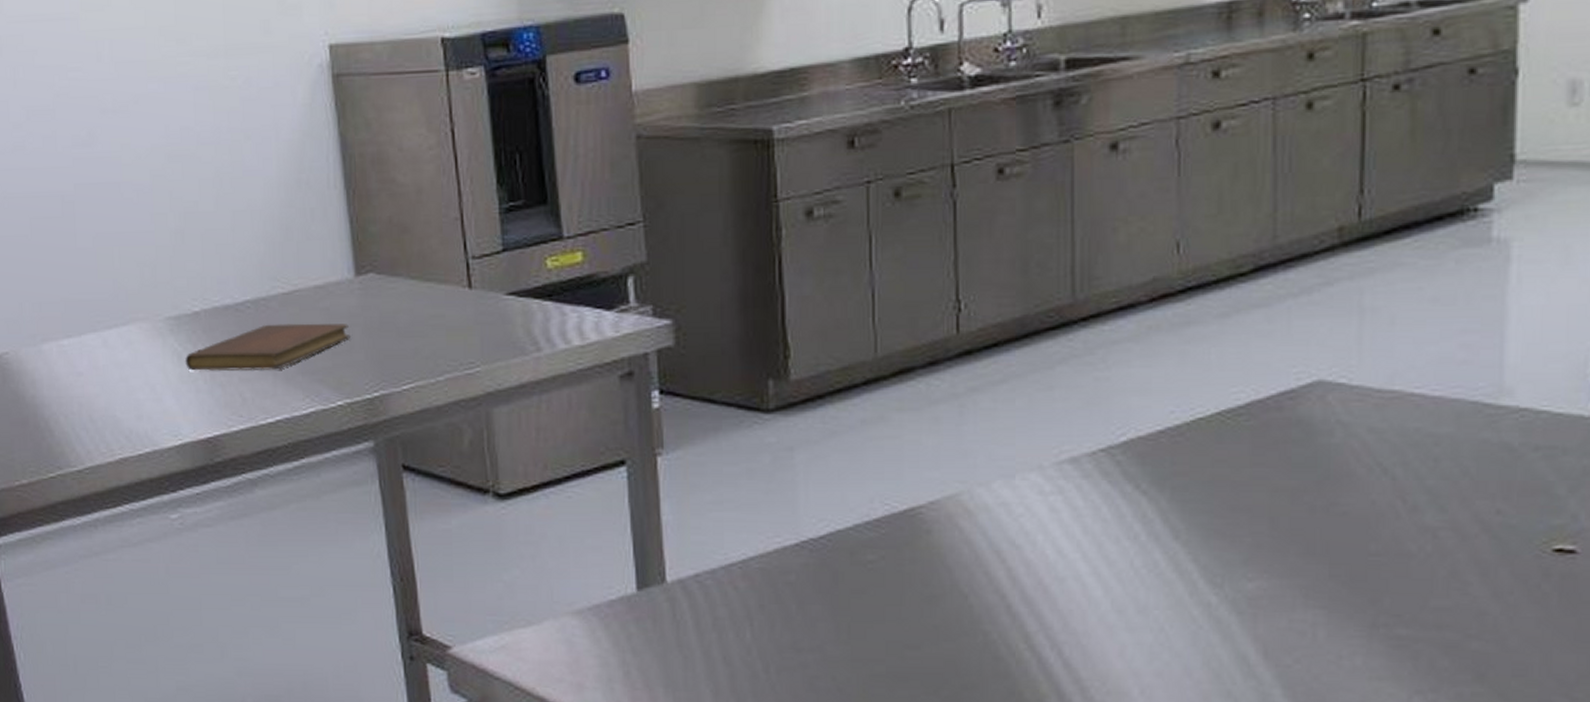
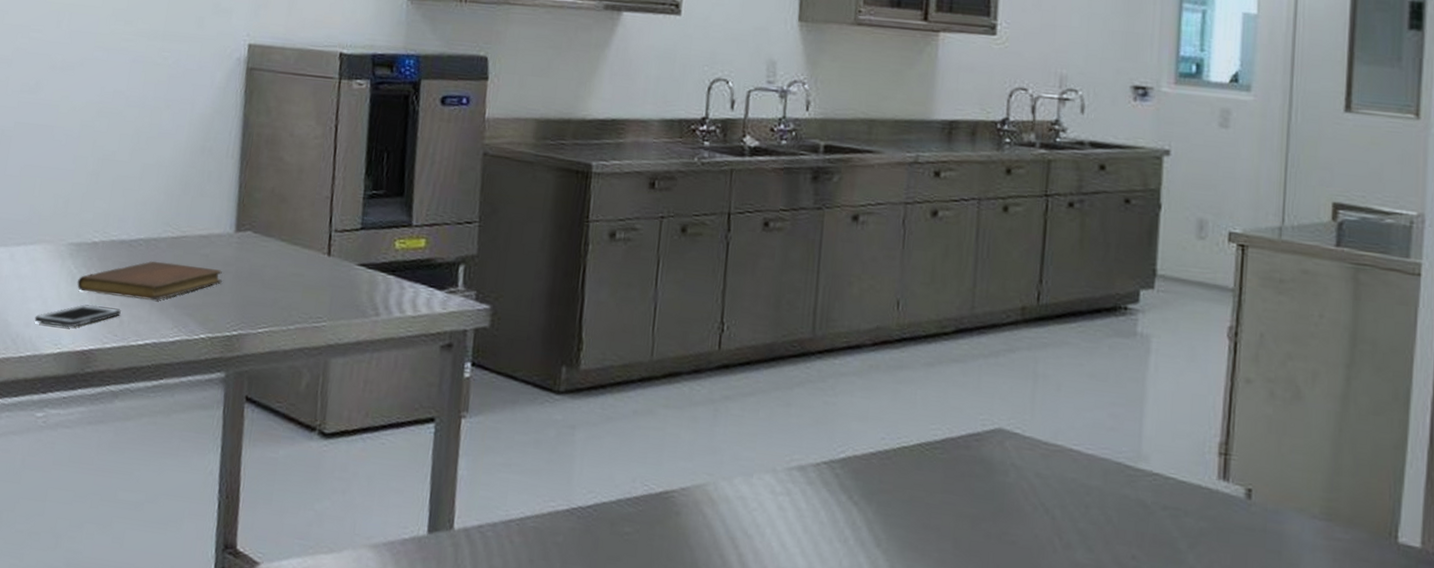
cell phone: none [146,384,242,415] -> present [34,304,121,328]

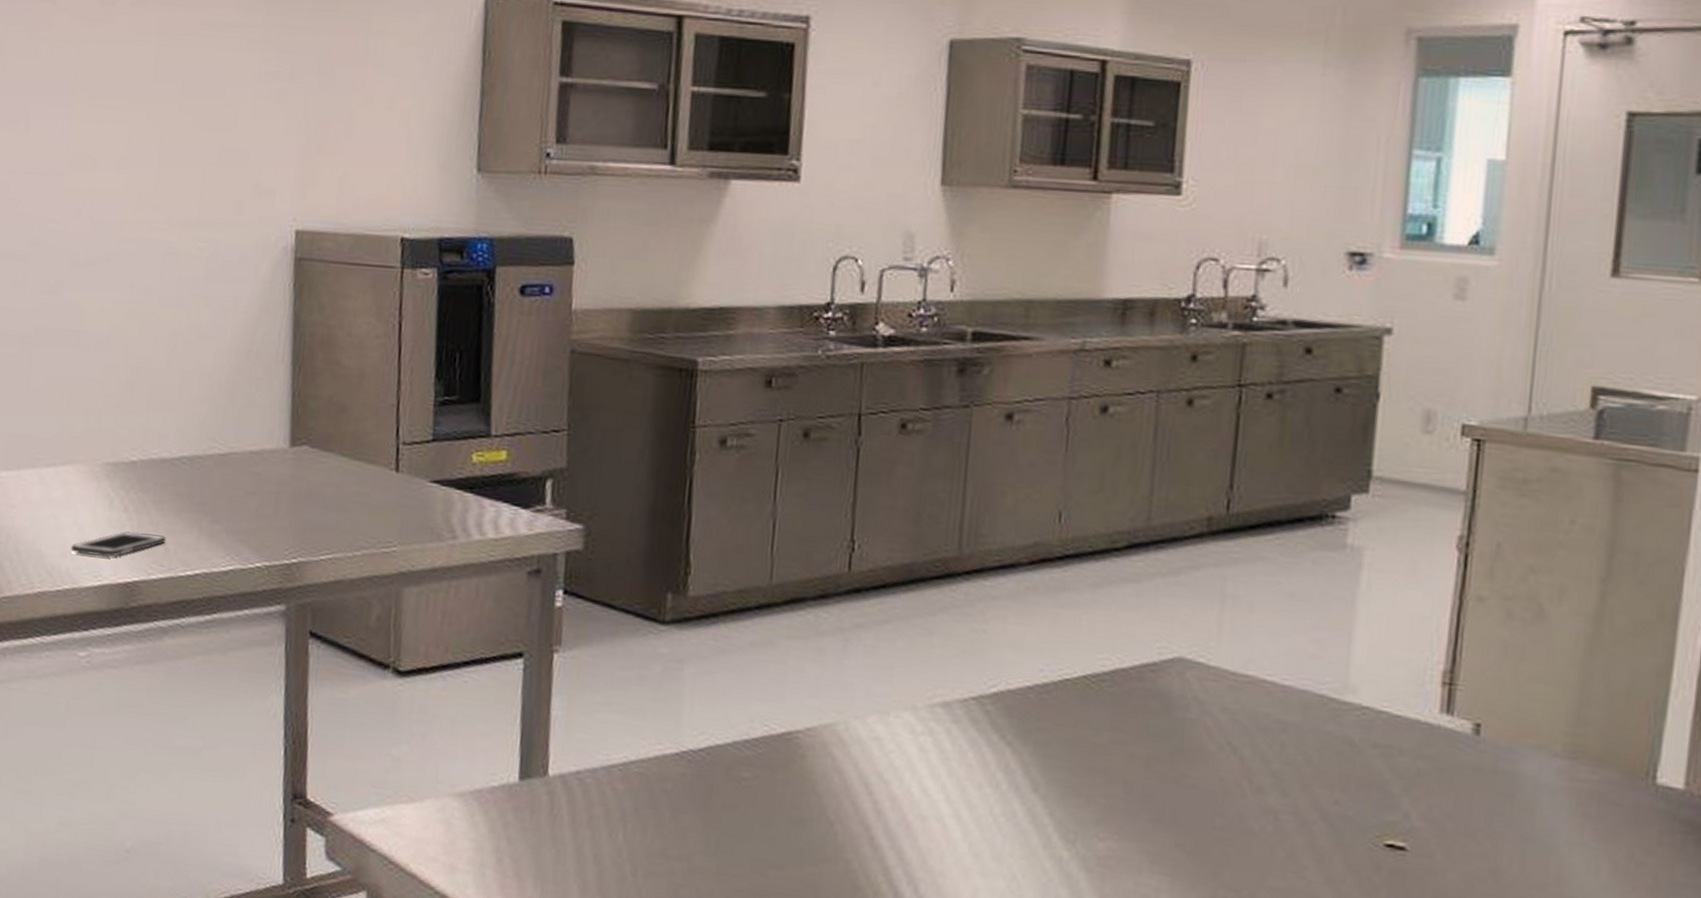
notebook: present [76,260,222,301] -> none [115,481,277,526]

